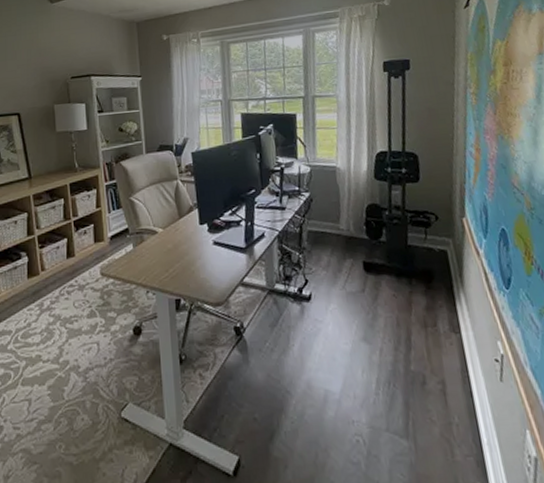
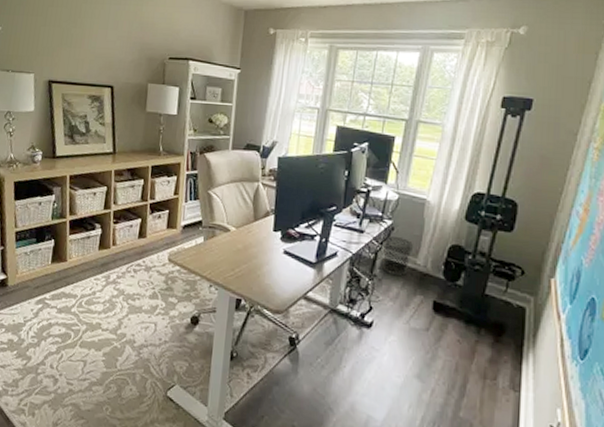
waste bin: none [305,207,335,245] -> present [381,236,414,277]

